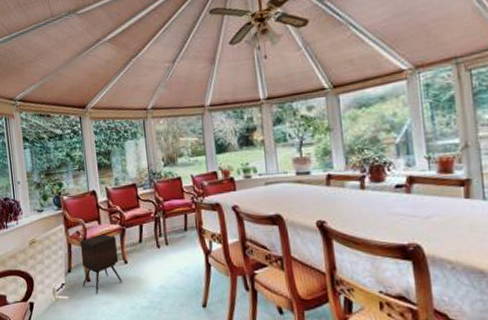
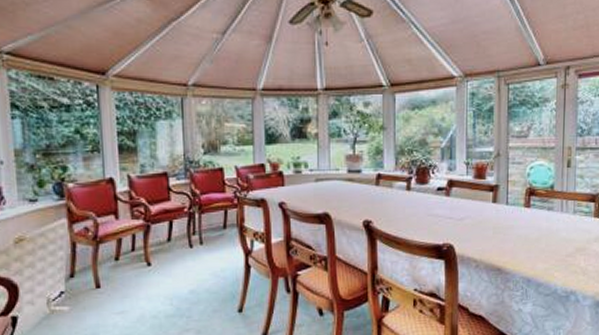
side table: present [80,234,122,294] -> none [89,231,143,302]

